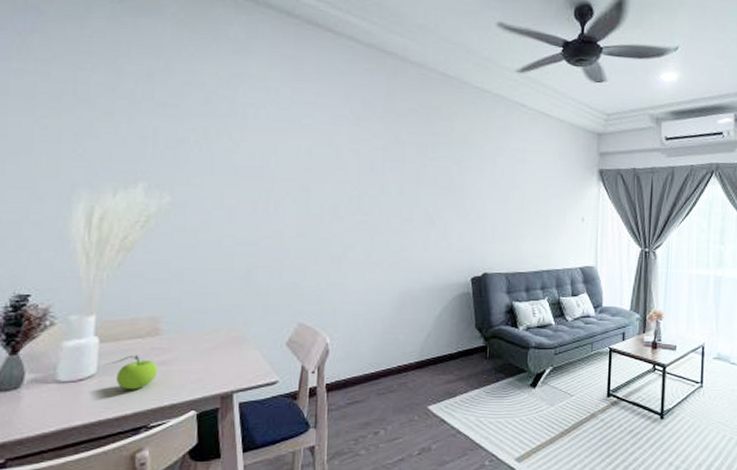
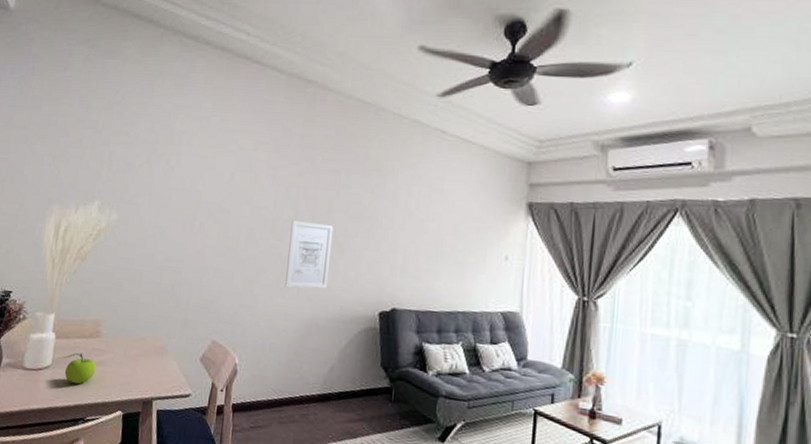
wall art: none [375,195,423,262] -> present [285,221,334,289]

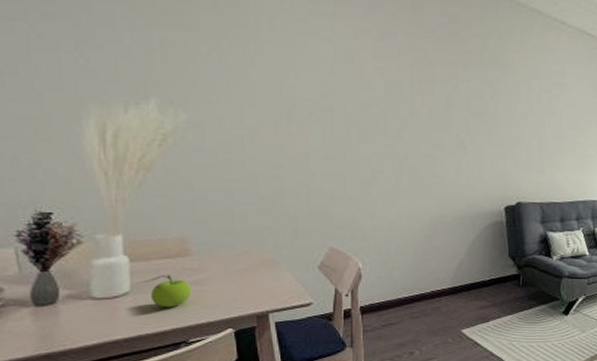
wall art: present [285,221,334,289] -> none [406,118,454,189]

